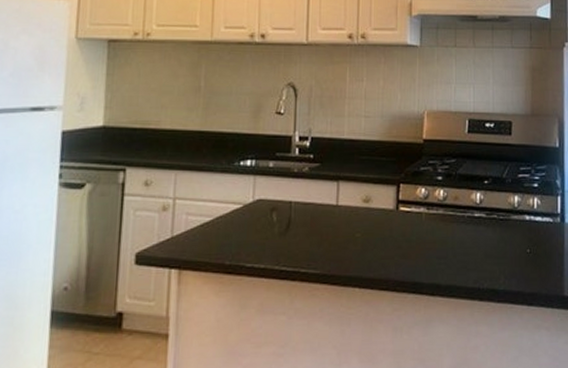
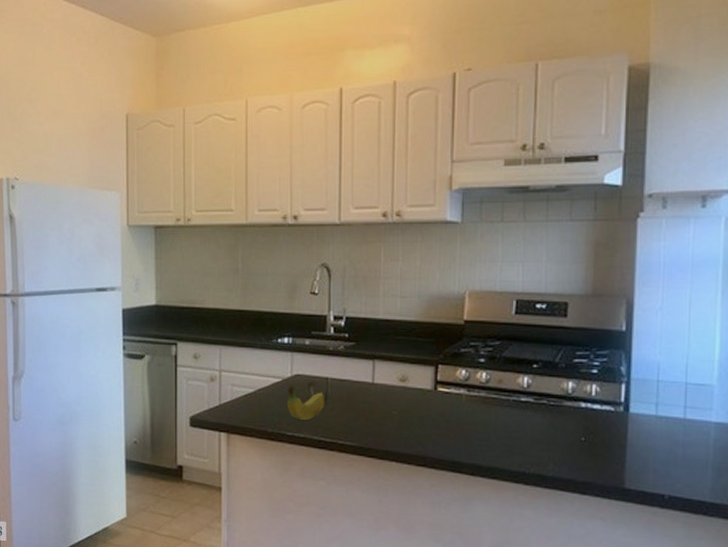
fruit: none [247,212,288,249] -> present [286,386,325,420]

